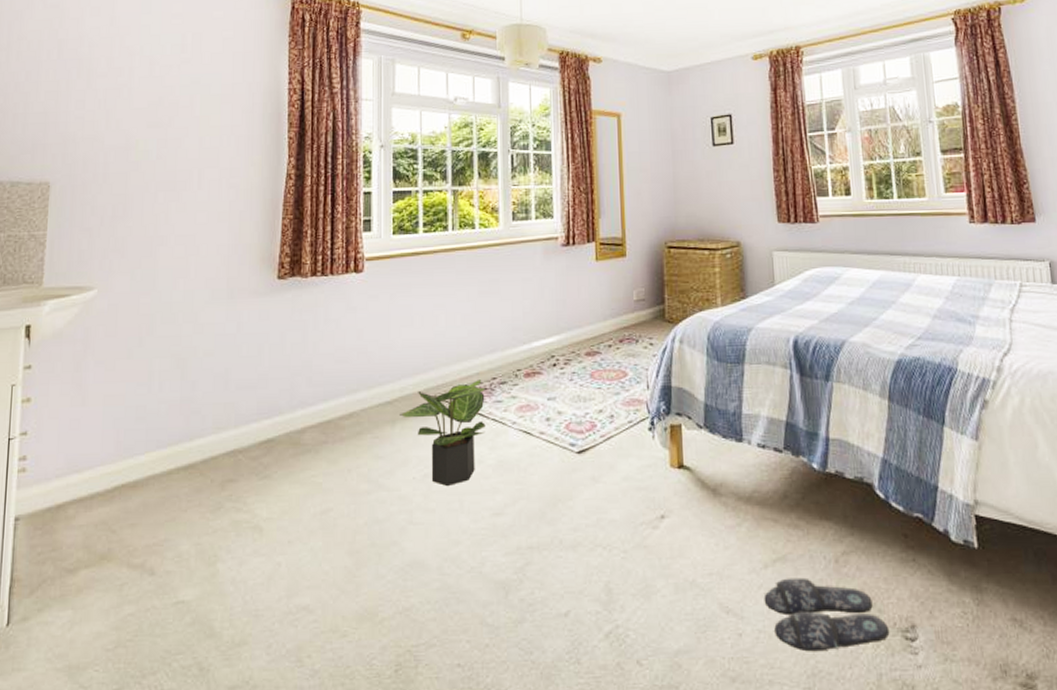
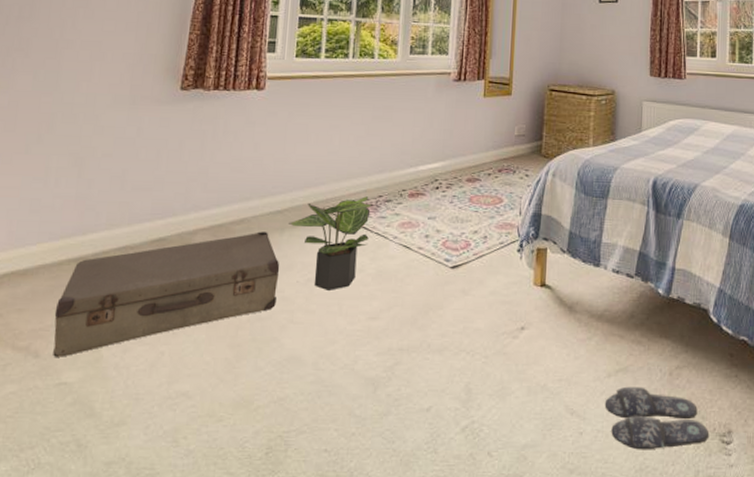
suitcase: none [167,425,394,574] -> present [53,231,280,357]

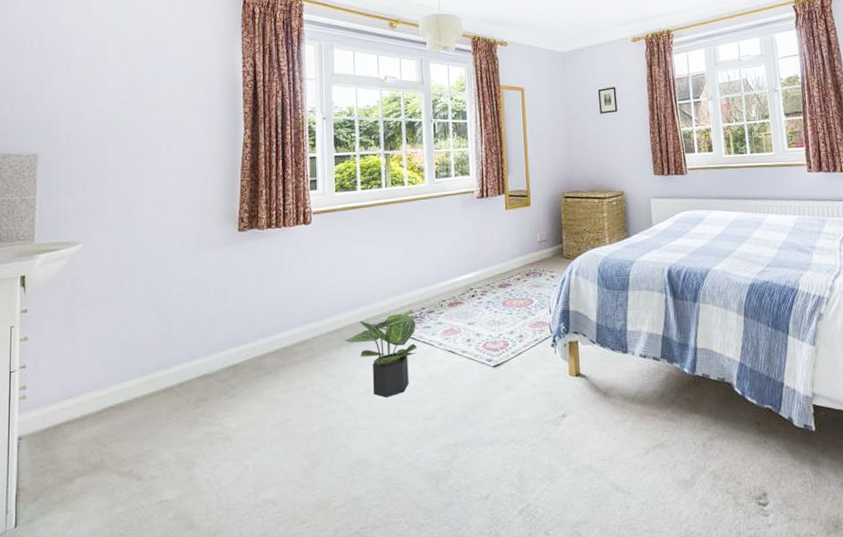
suitcase: present [53,231,280,357] -> none [150,350,342,478]
slippers: present [604,386,708,450] -> none [646,459,745,518]

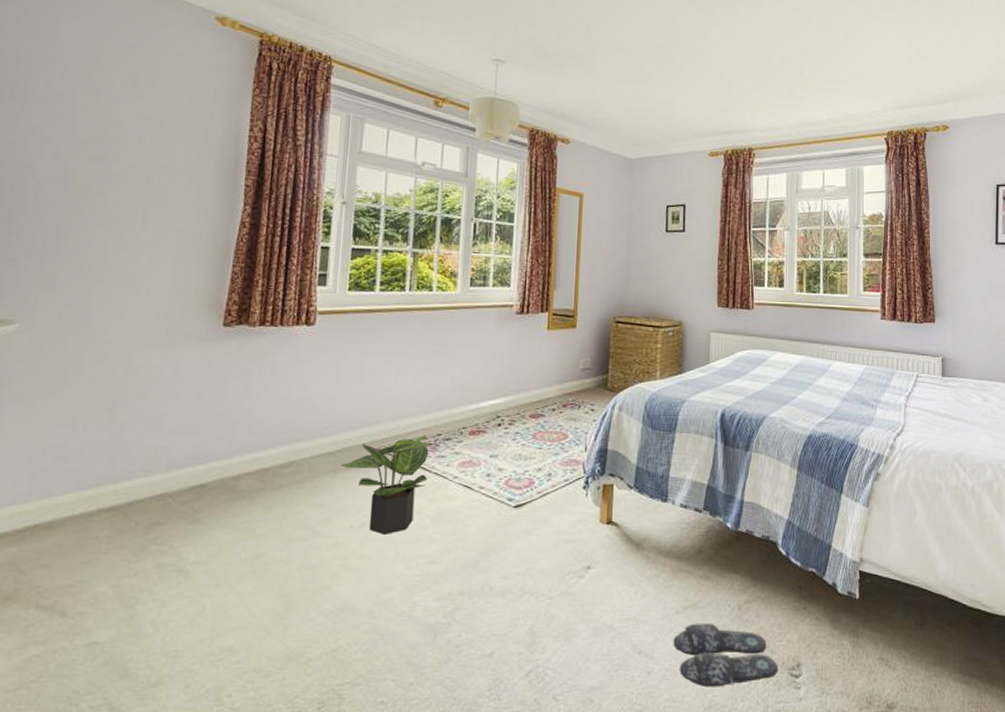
slippers: none [646,459,745,518] -> present [673,623,777,687]

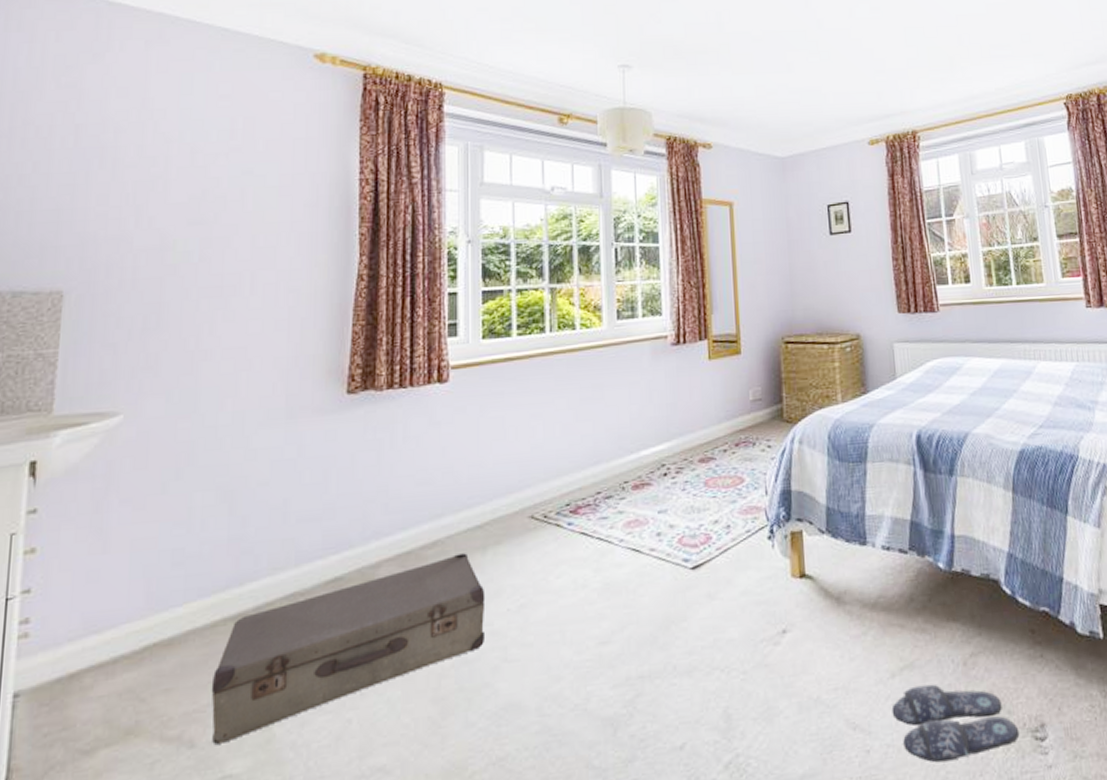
suitcase: none [82,475,332,615] -> present [211,553,486,744]
potted plant: present [342,435,431,534] -> none [492,495,590,616]

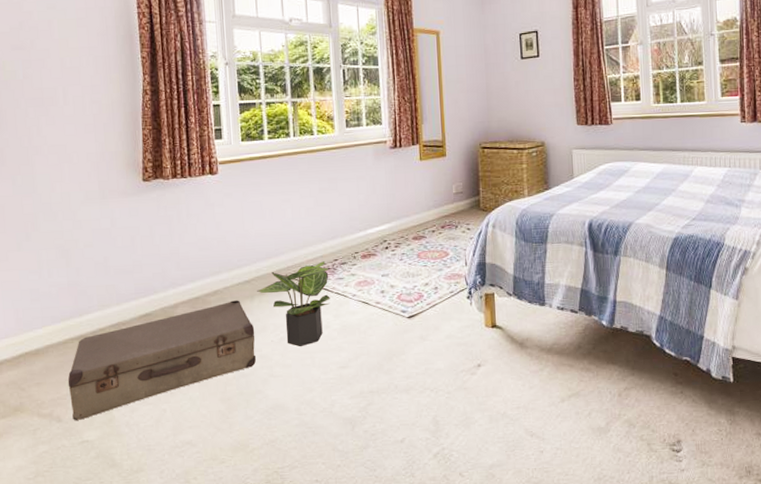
potted plant: none [492,495,590,616] -> present [257,261,331,346]
slippers: present [891,684,1018,762] -> none [561,408,659,462]

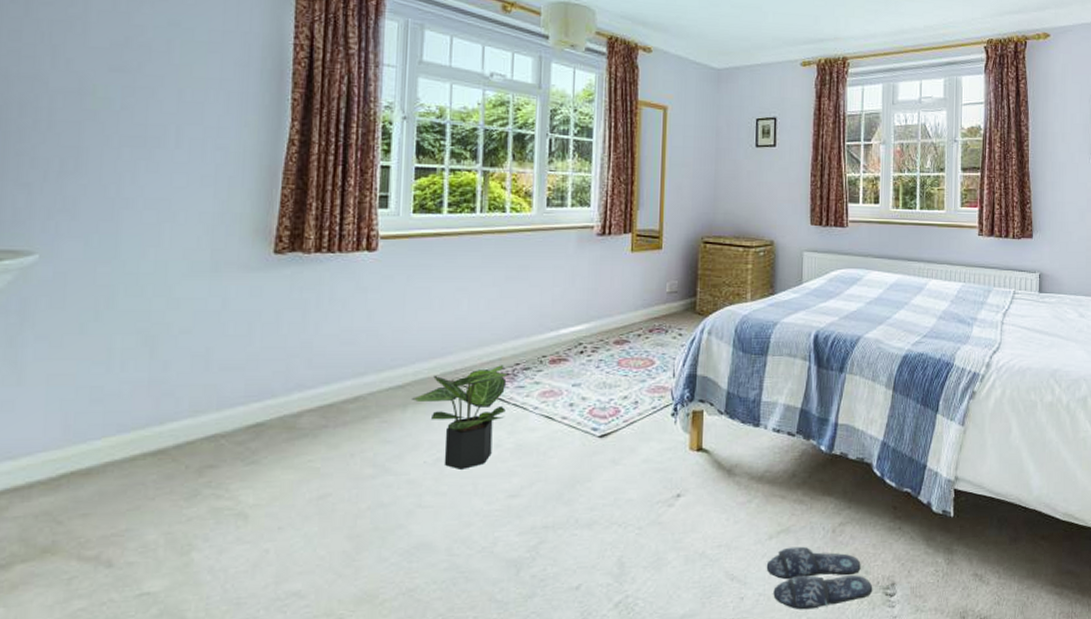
suitcase: present [67,300,256,420] -> none [129,409,404,565]
slippers: none [561,408,659,462] -> present [766,546,872,610]

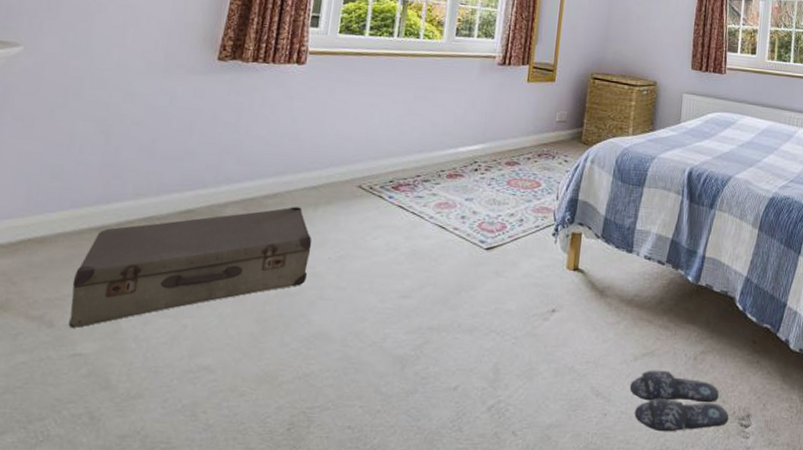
suitcase: none [129,409,404,565] -> present [69,206,312,328]
potted plant: present [412,365,509,469] -> none [323,175,410,268]

